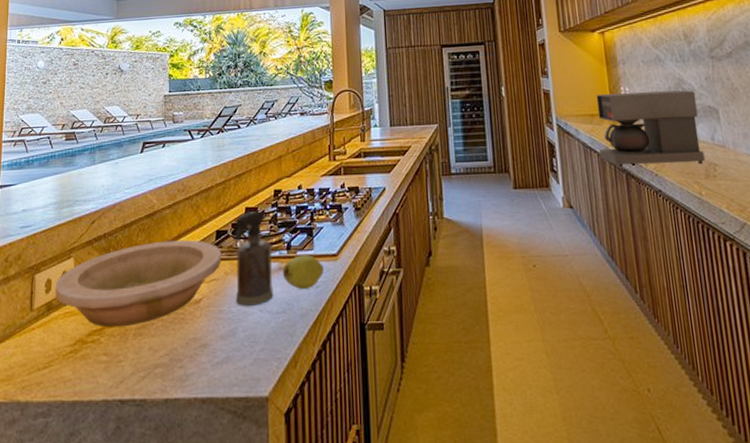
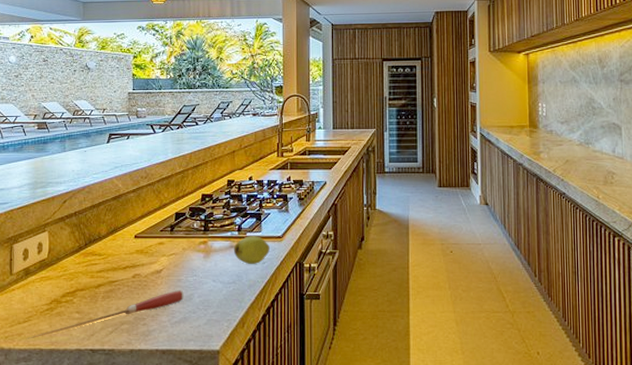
kitchen knife: none [46,323,227,389] -> present [27,290,184,339]
bowl: present [55,240,222,328] -> none [32,220,180,291]
spray bottle: present [233,211,274,306] -> none [190,198,225,277]
coffee maker: present [596,90,705,168] -> none [515,108,605,172]

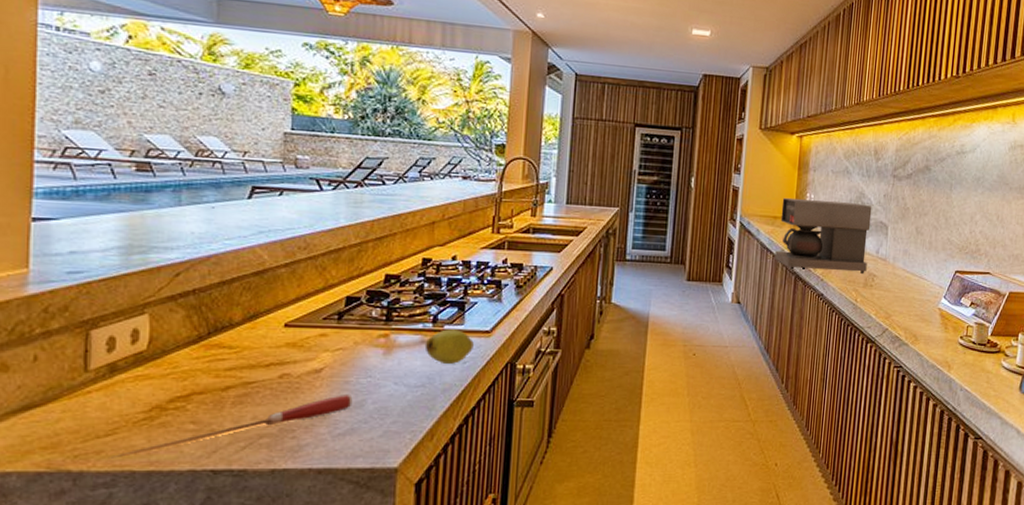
coffee maker: none [515,108,605,172] -> present [775,197,872,274]

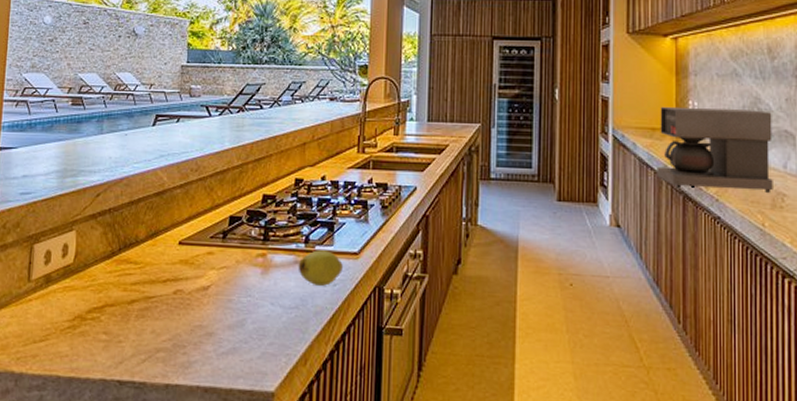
kitchen knife: present [110,395,353,459] -> none [42,313,235,363]

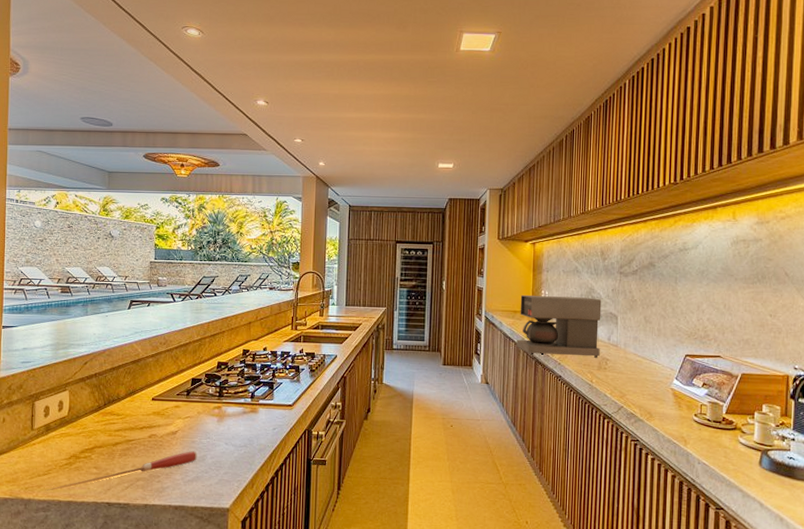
kitchen knife: none [42,313,235,363] -> present [46,451,197,491]
fruit: present [298,250,343,286] -> none [246,403,281,430]

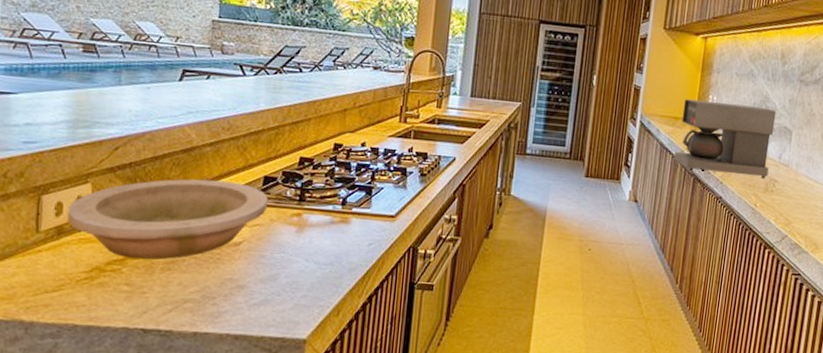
kitchen knife: present [46,451,197,491] -> none [56,267,267,312]
bowl: none [53,383,196,448] -> present [67,179,268,260]

